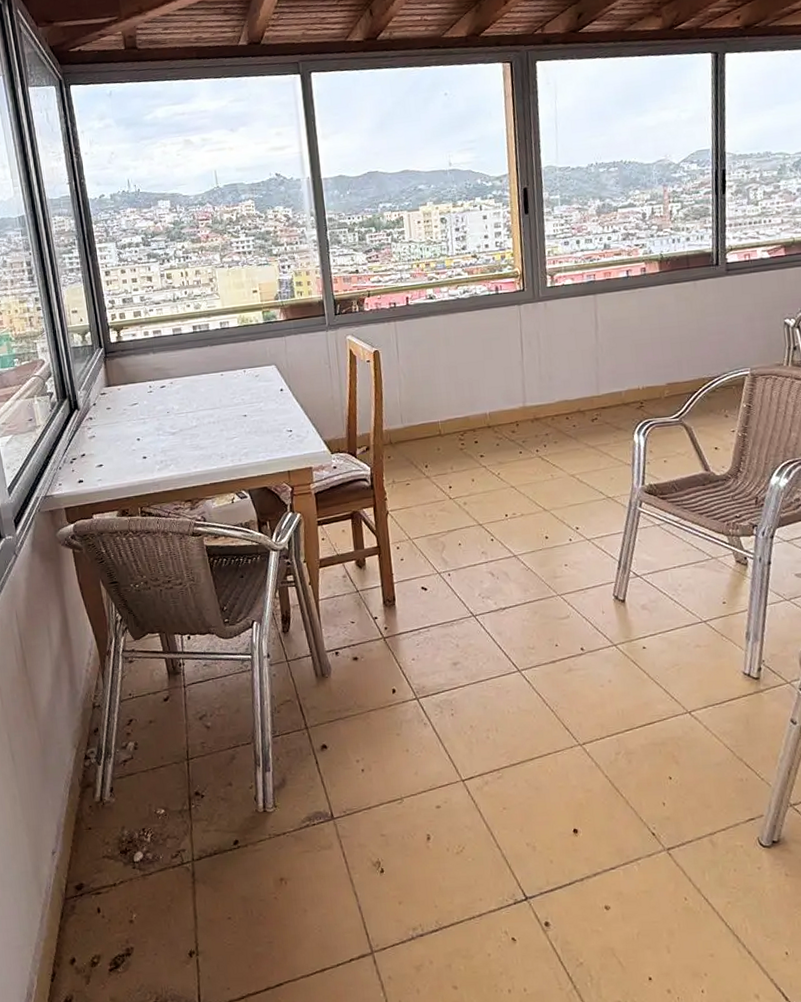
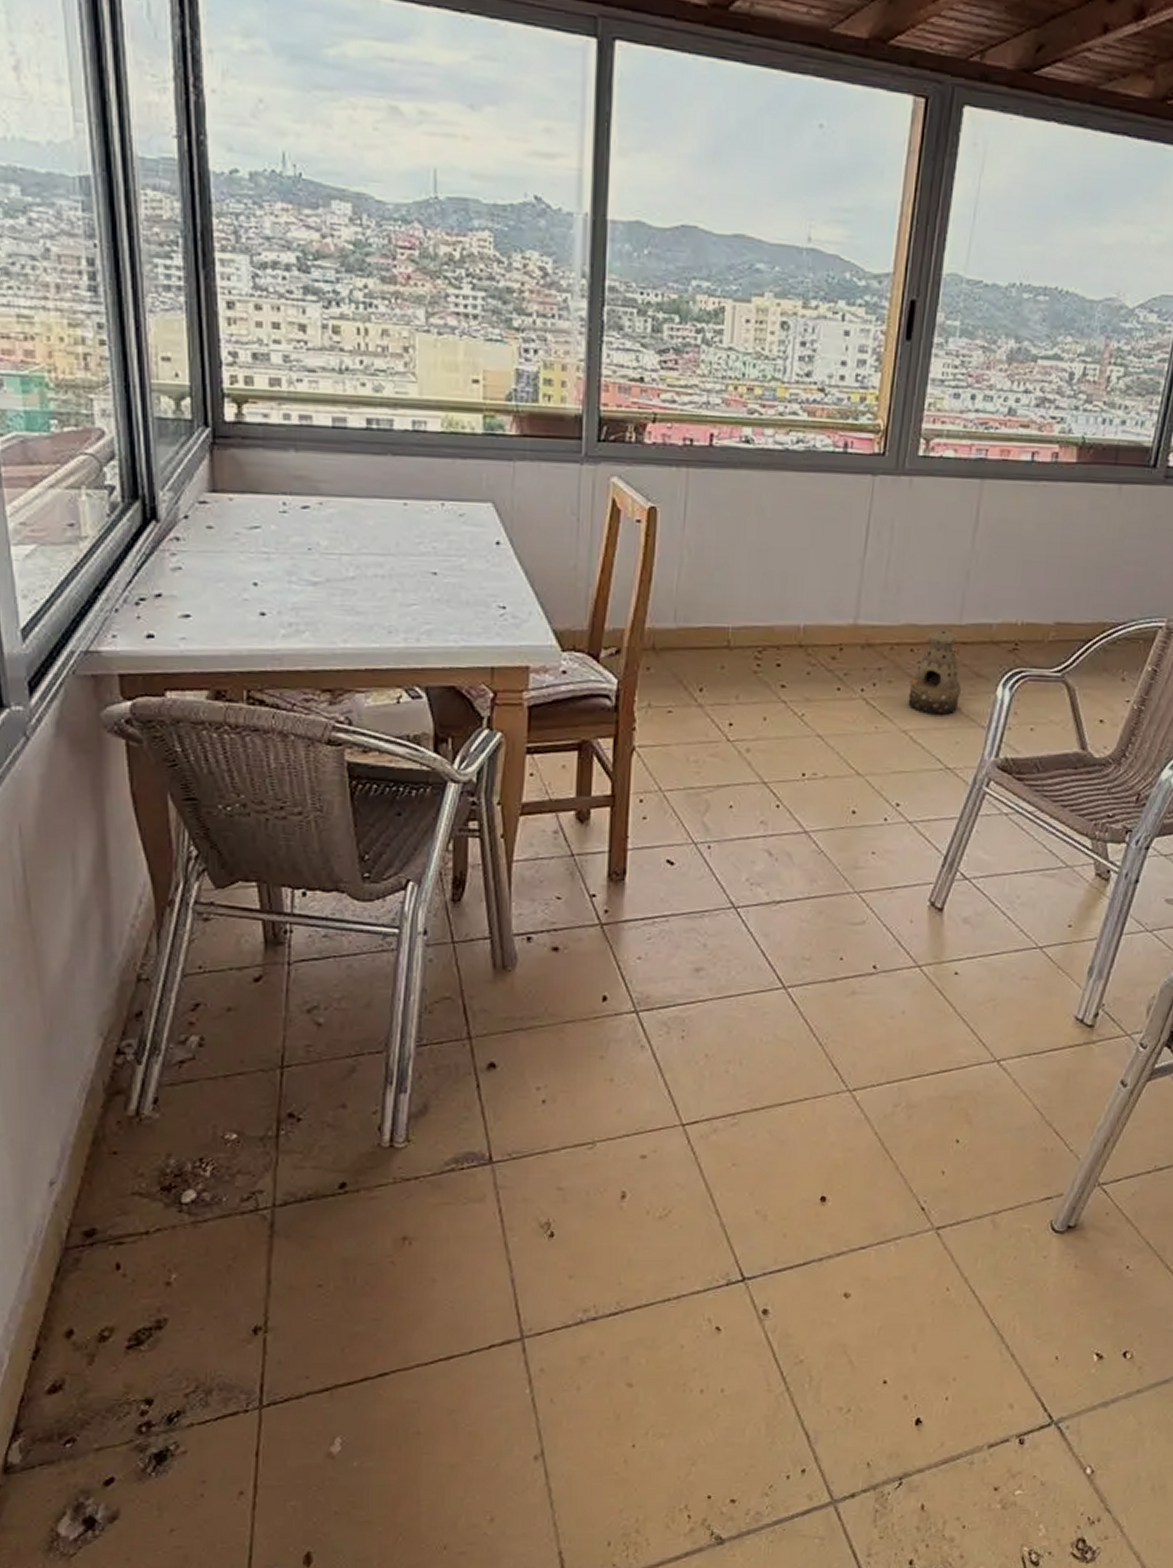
lantern: none [570,401,608,461] -> present [908,630,962,716]

